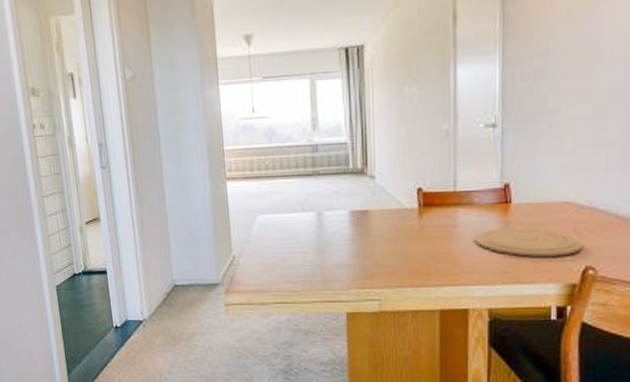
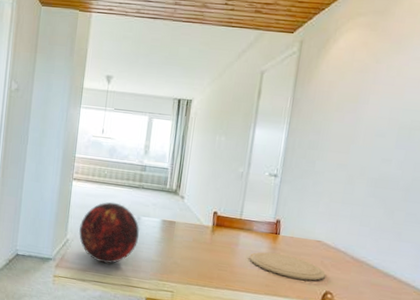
decorative orb: none [246,199,324,279] -> present [79,202,139,264]

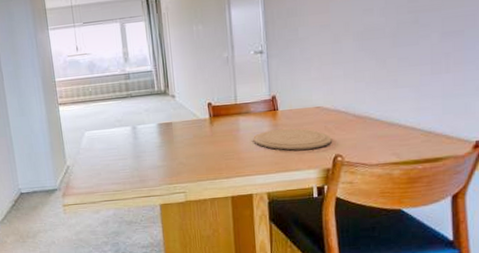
decorative orb: present [79,202,139,264] -> none [77,118,139,181]

